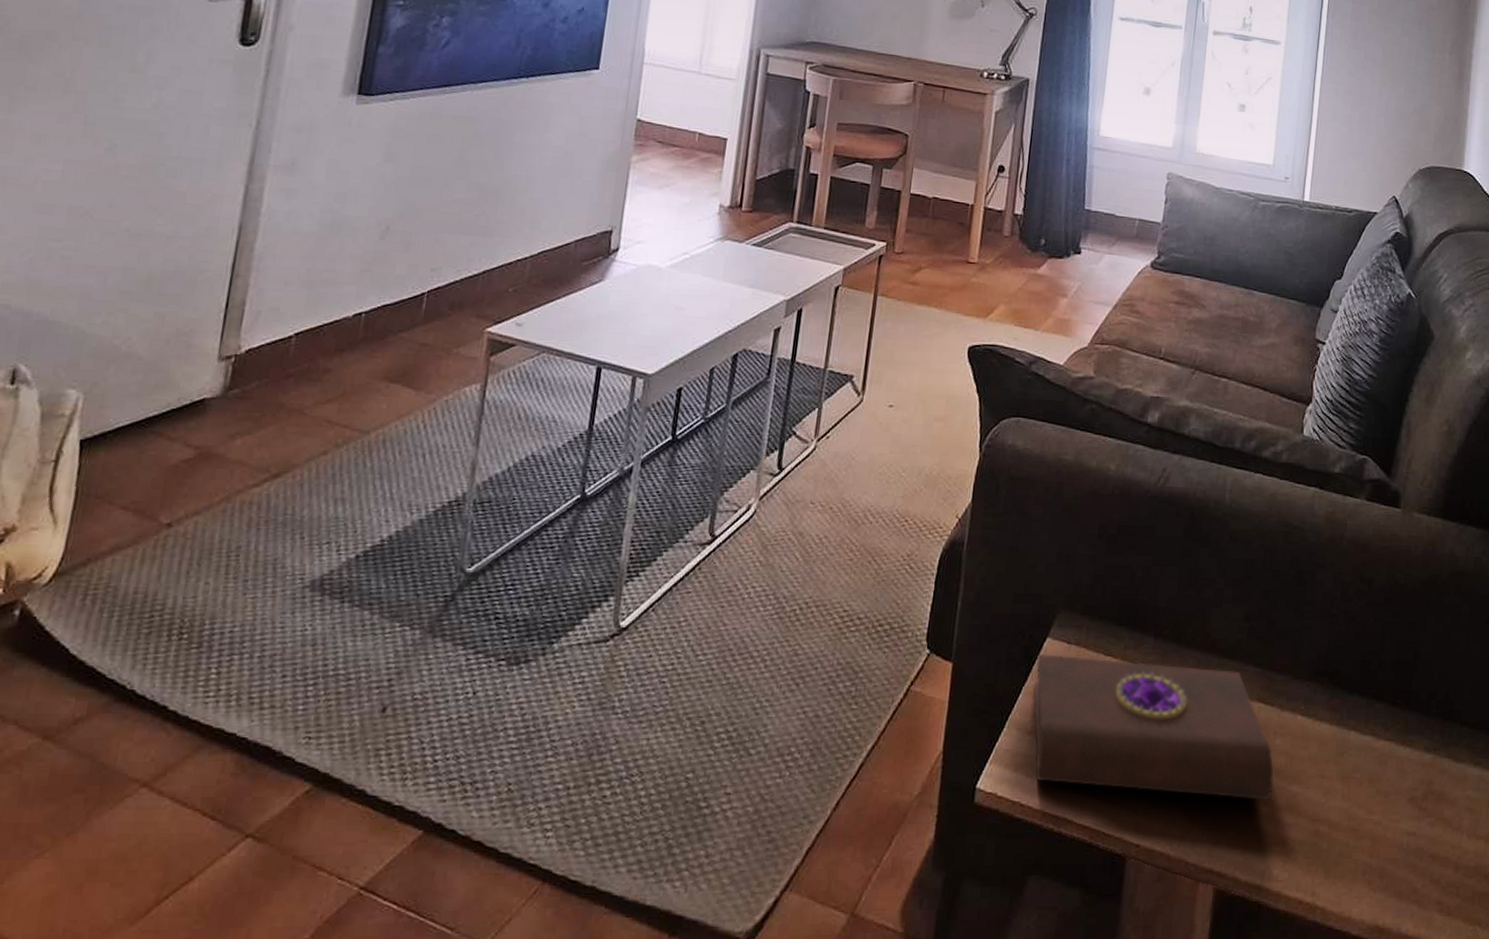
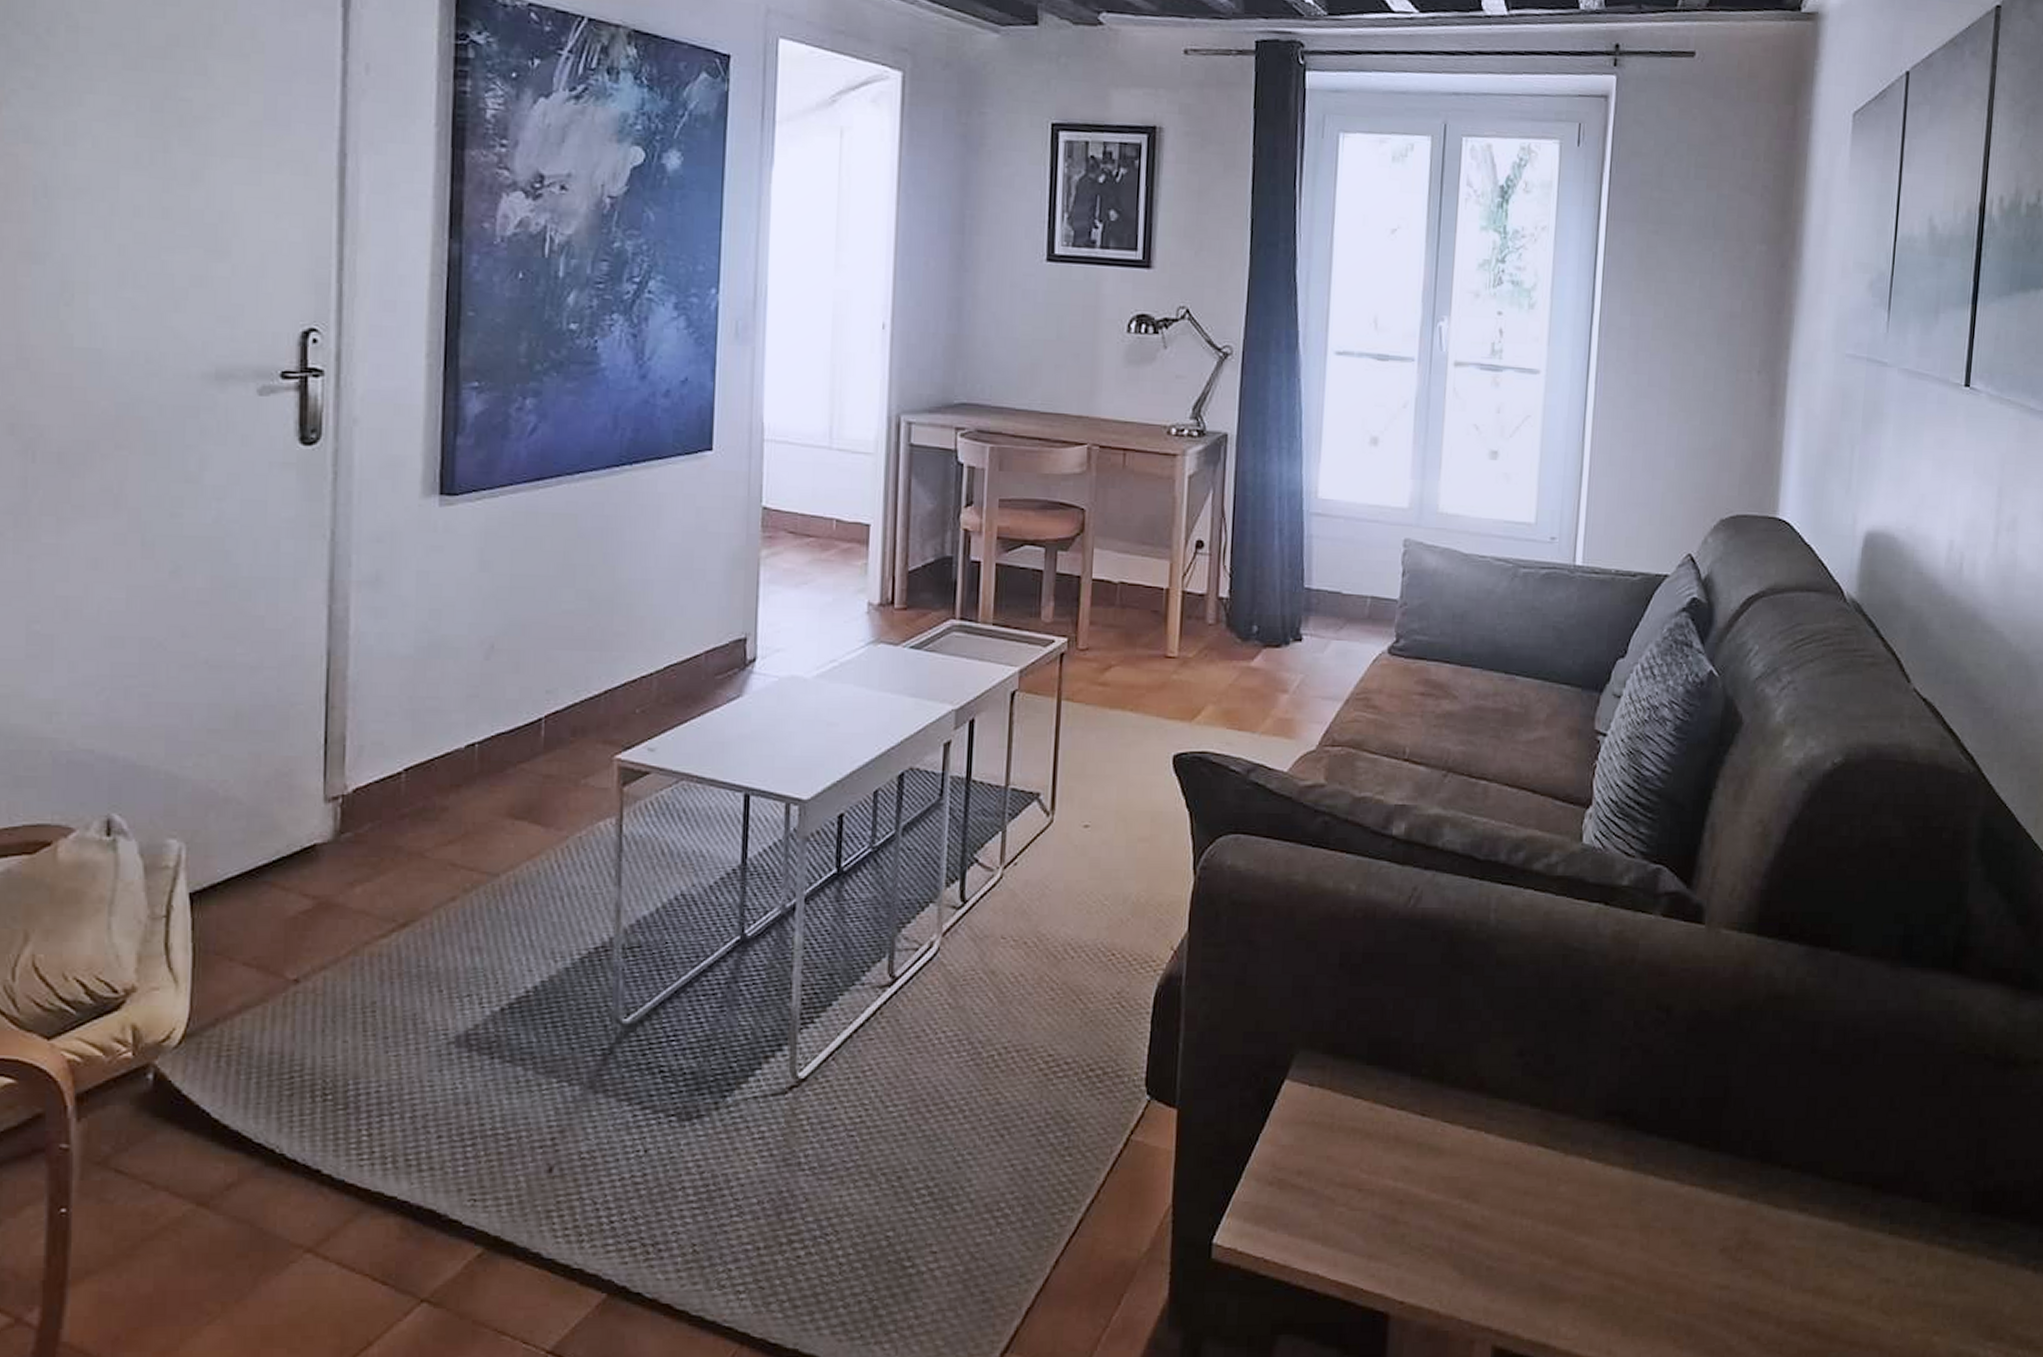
book: present [1034,654,1274,800] -> none [1273,1098,1559,1252]

